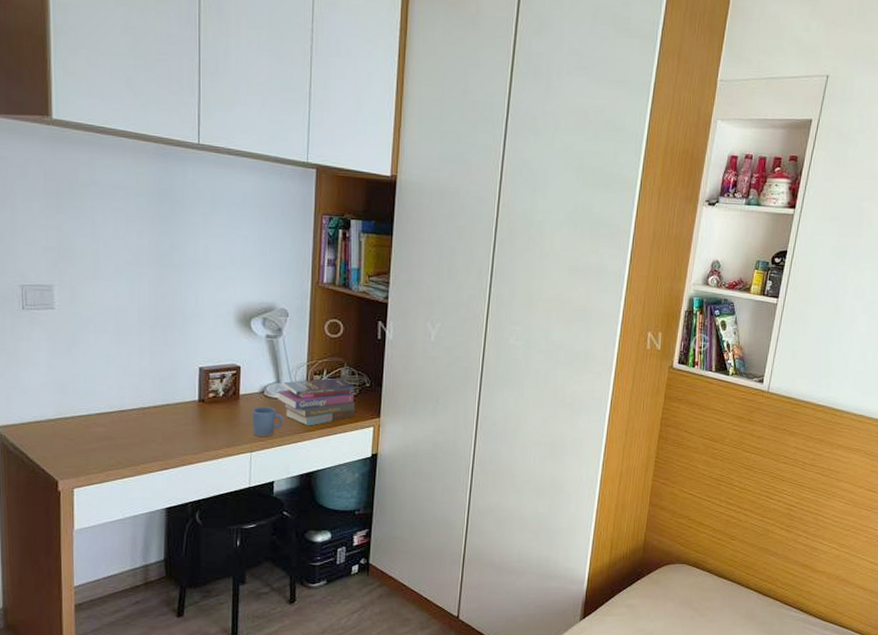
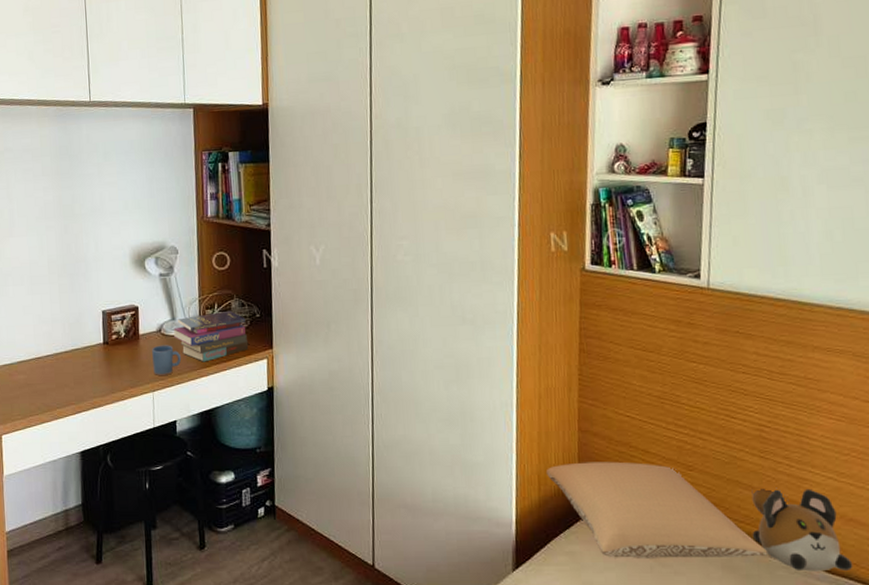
pillow: none [619,531,780,610] -> present [547,461,767,558]
plush toy: none [771,554,839,619] -> present [751,487,853,572]

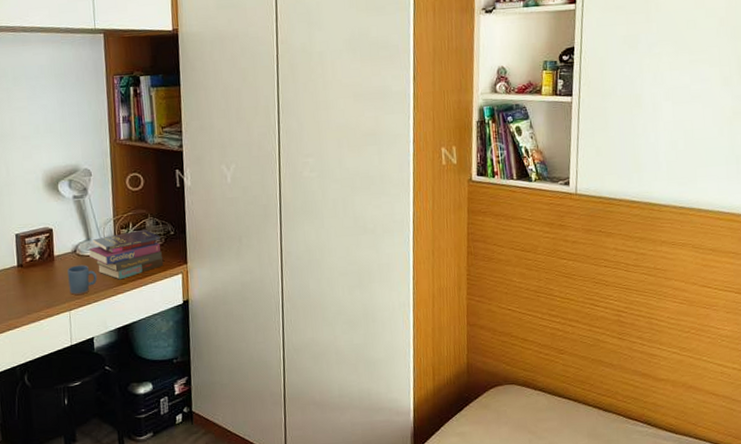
pillow: present [547,461,767,558] -> none [440,350,624,435]
plush toy: present [751,487,853,572] -> none [612,363,692,434]

